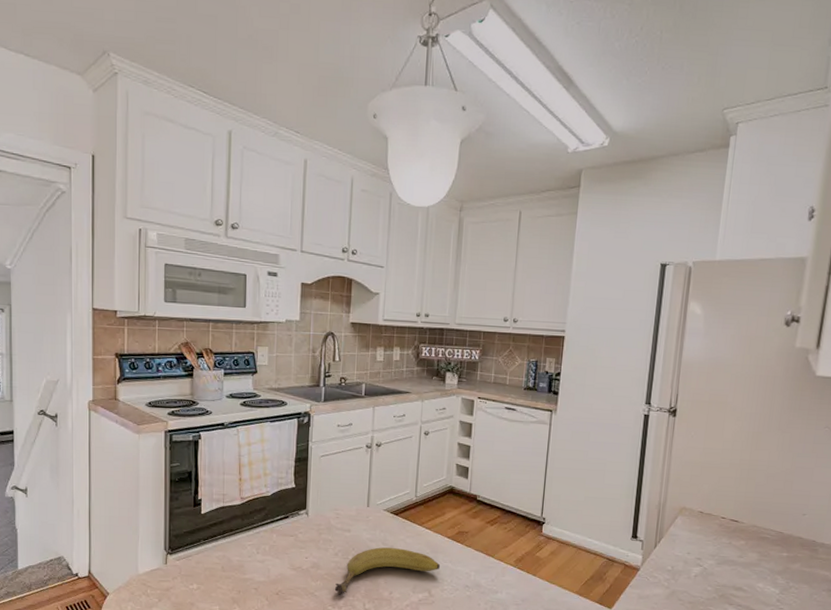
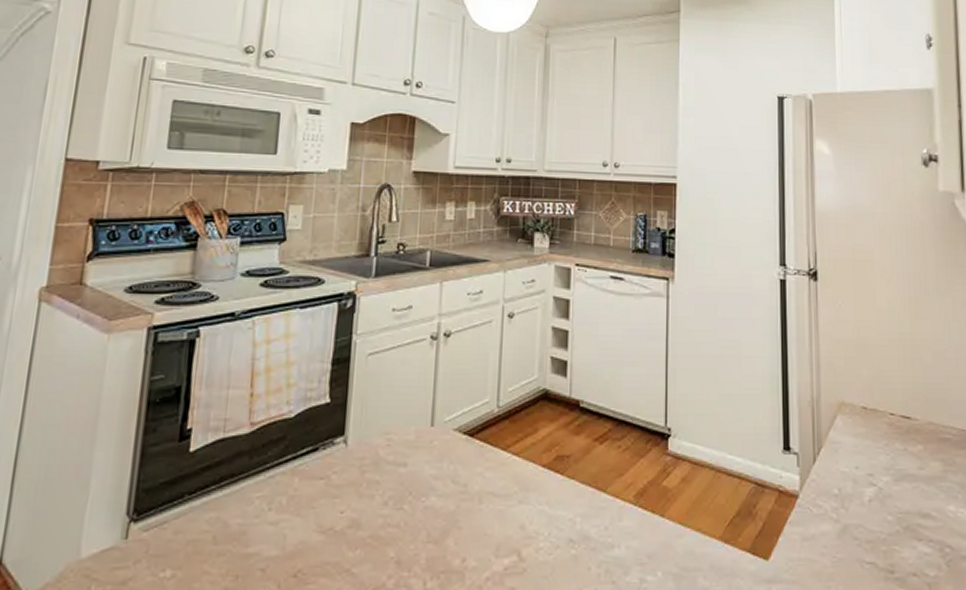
fruit: present [334,547,441,594] -> none [381,487,534,568]

